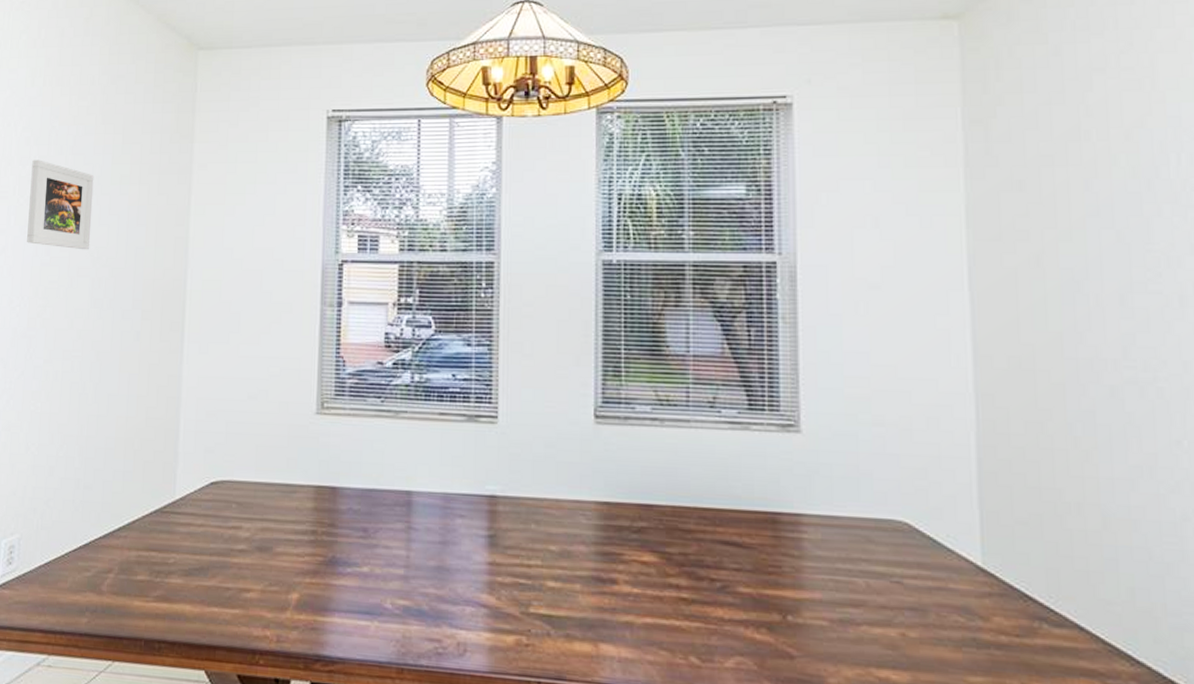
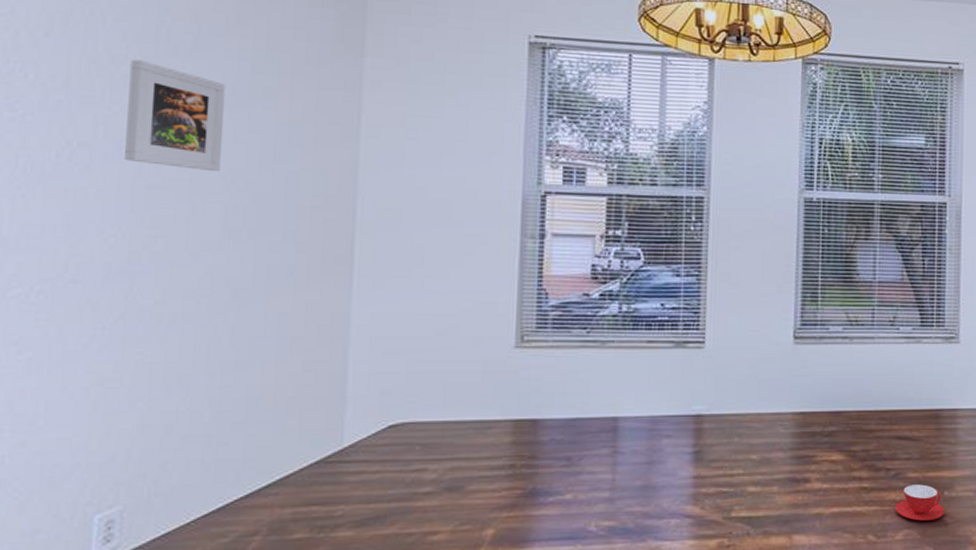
teacup: none [724,602,790,650] -> present [896,484,945,521]

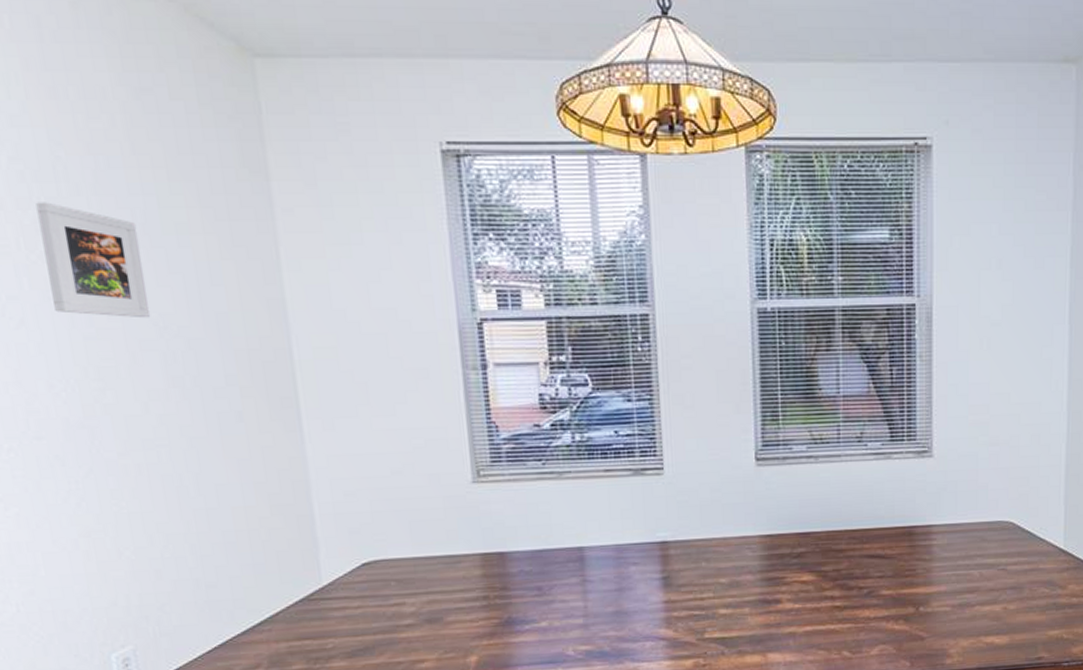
teacup: present [896,484,945,521] -> none [870,601,921,637]

